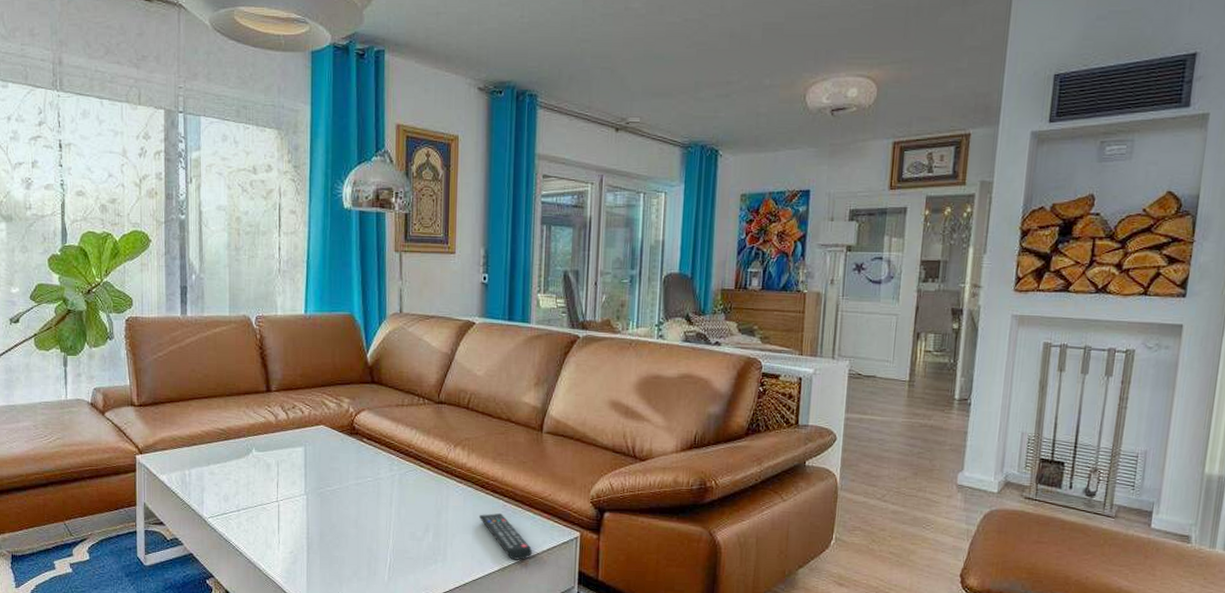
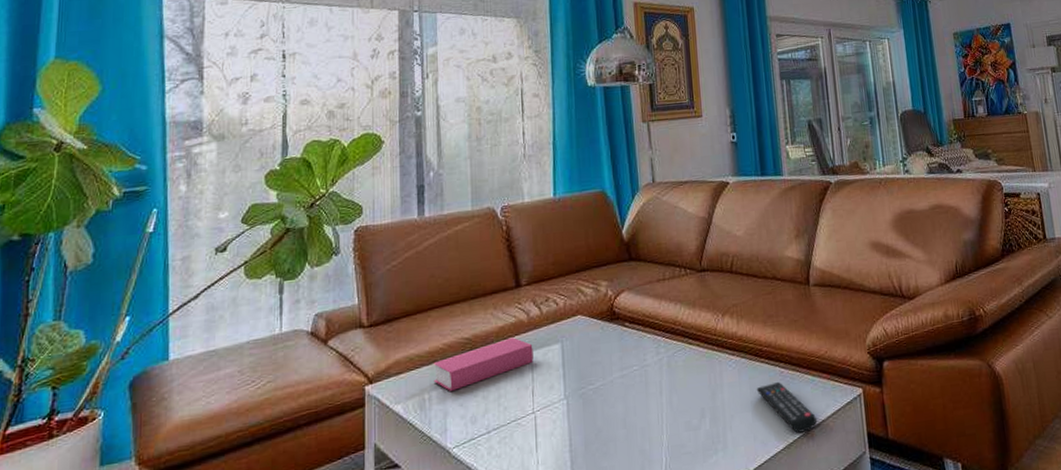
book: none [193,435,279,472] -> present [433,337,534,392]

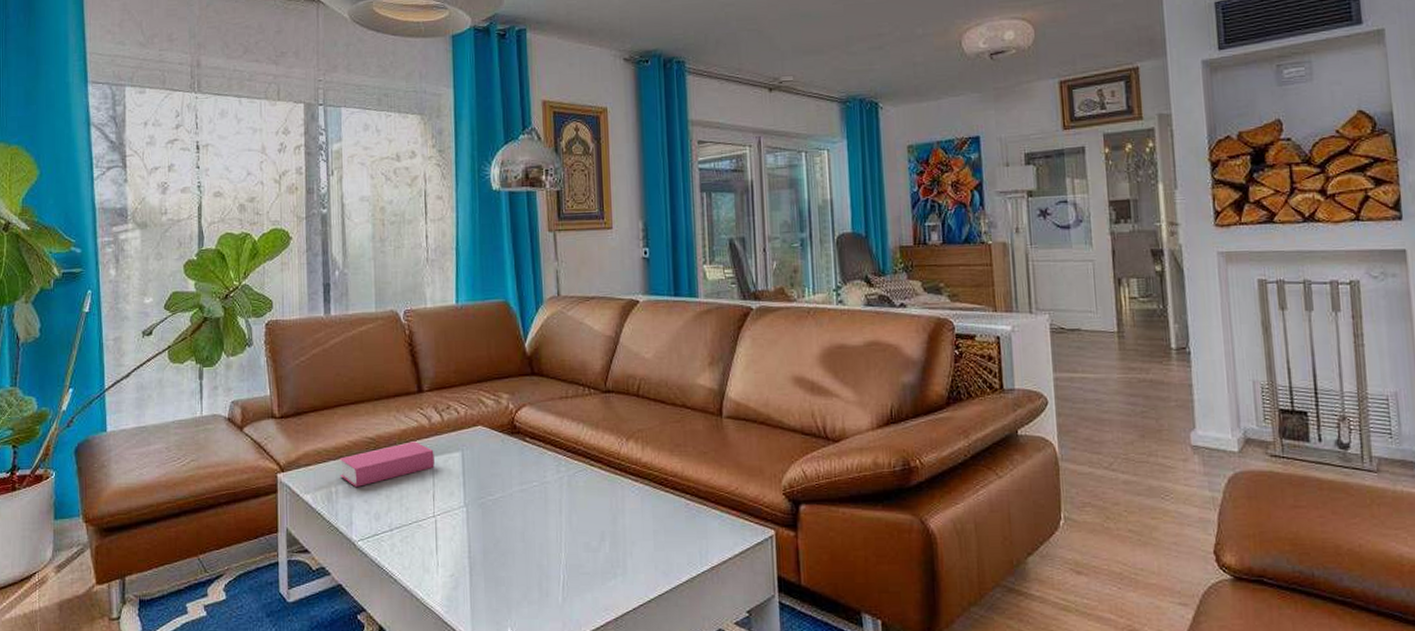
remote control: present [756,381,817,433] -> none [659,513,723,568]

